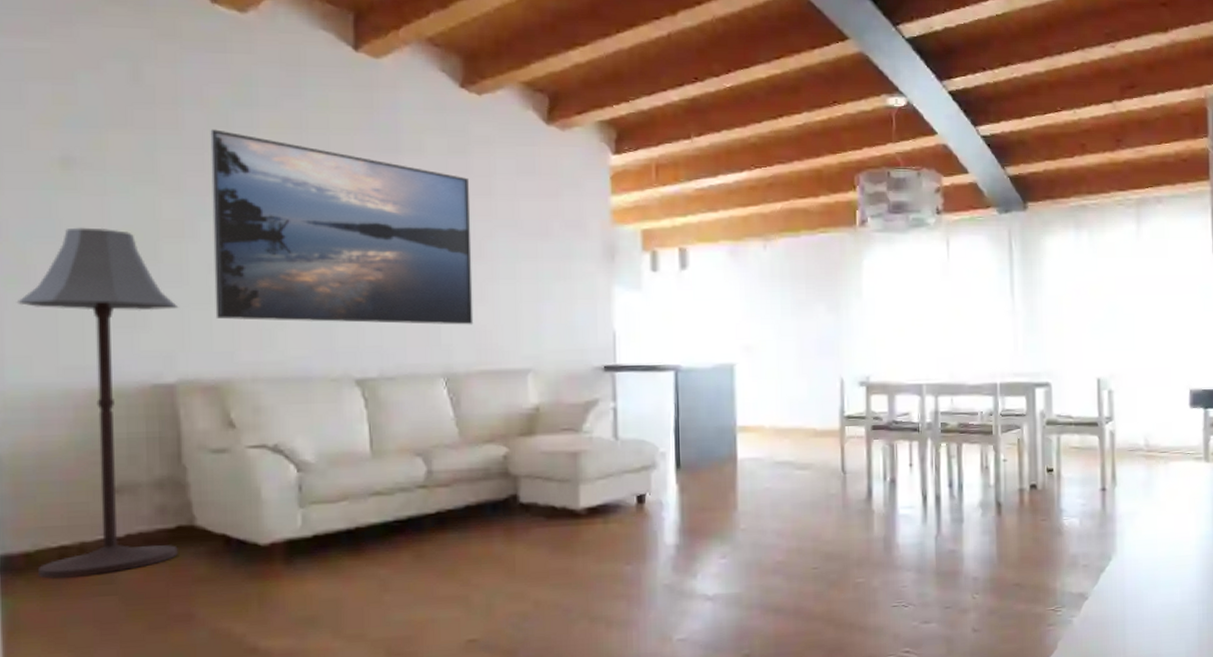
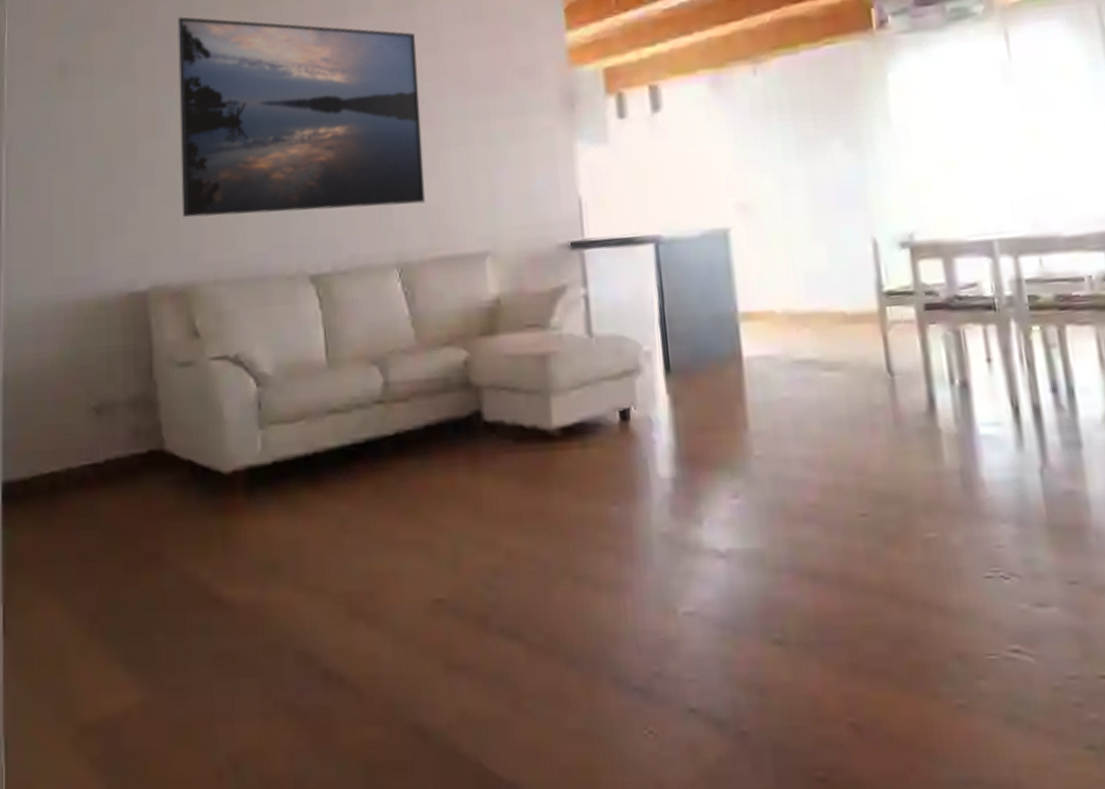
floor lamp: present [16,227,179,580] -> none [21,132,151,510]

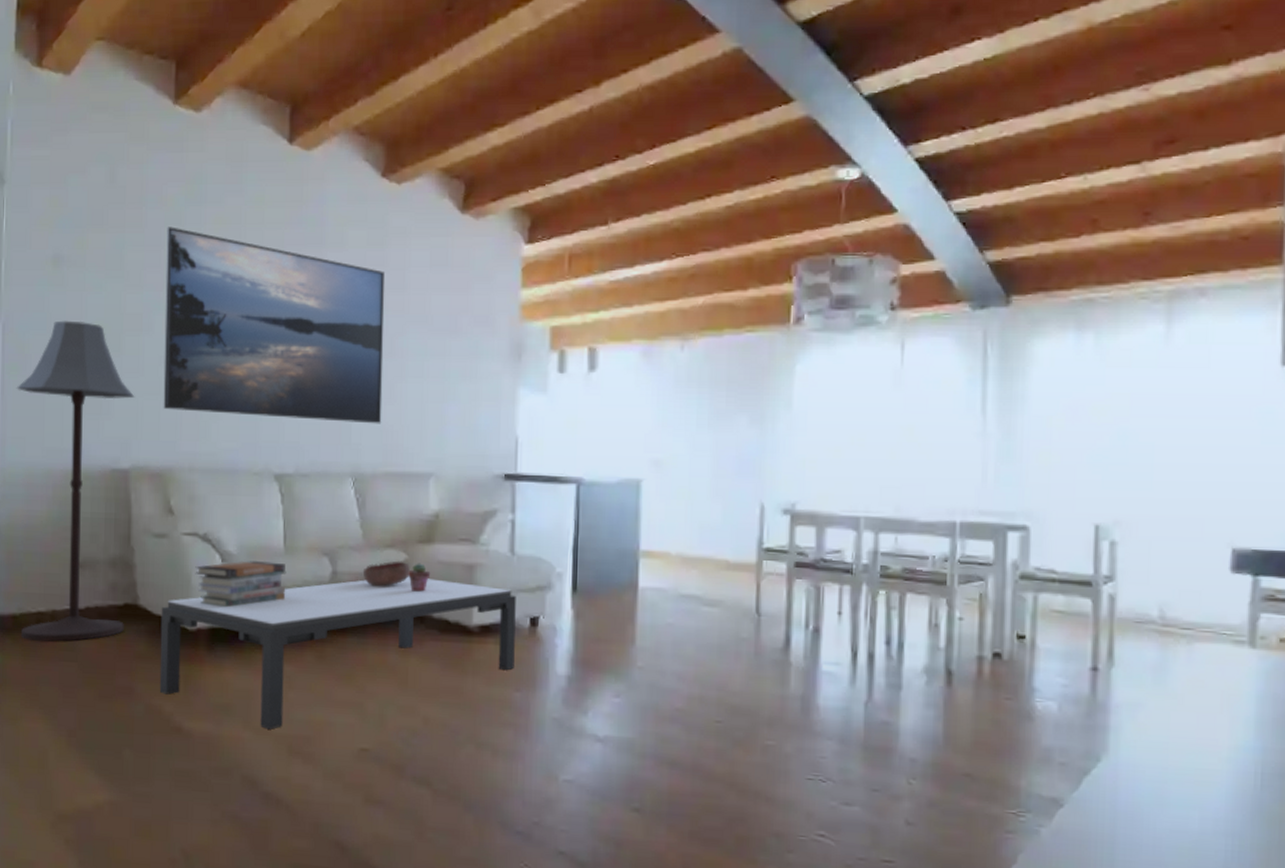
floor lamp: none [21,132,151,510] -> present [16,320,135,643]
coffee table: none [190,377,607,588] -> present [159,576,516,729]
book stack: none [227,379,333,442] -> present [195,561,286,608]
decorative bowl: none [418,360,474,394] -> present [362,561,411,586]
potted succulent: none [471,360,498,395] -> present [408,563,431,592]

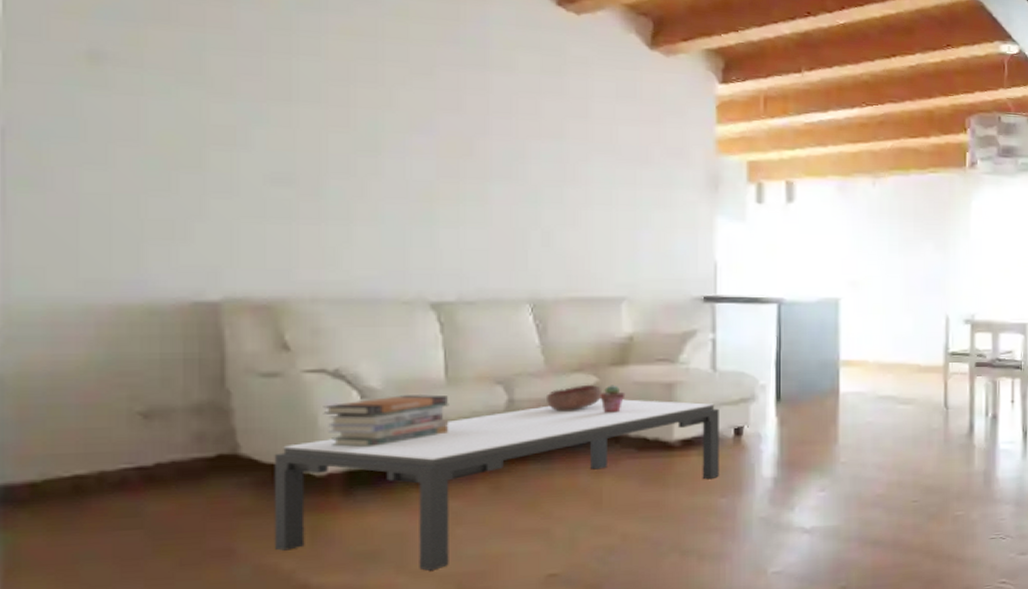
floor lamp: present [16,320,135,643] -> none [27,128,227,512]
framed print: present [163,226,386,424] -> none [270,31,565,250]

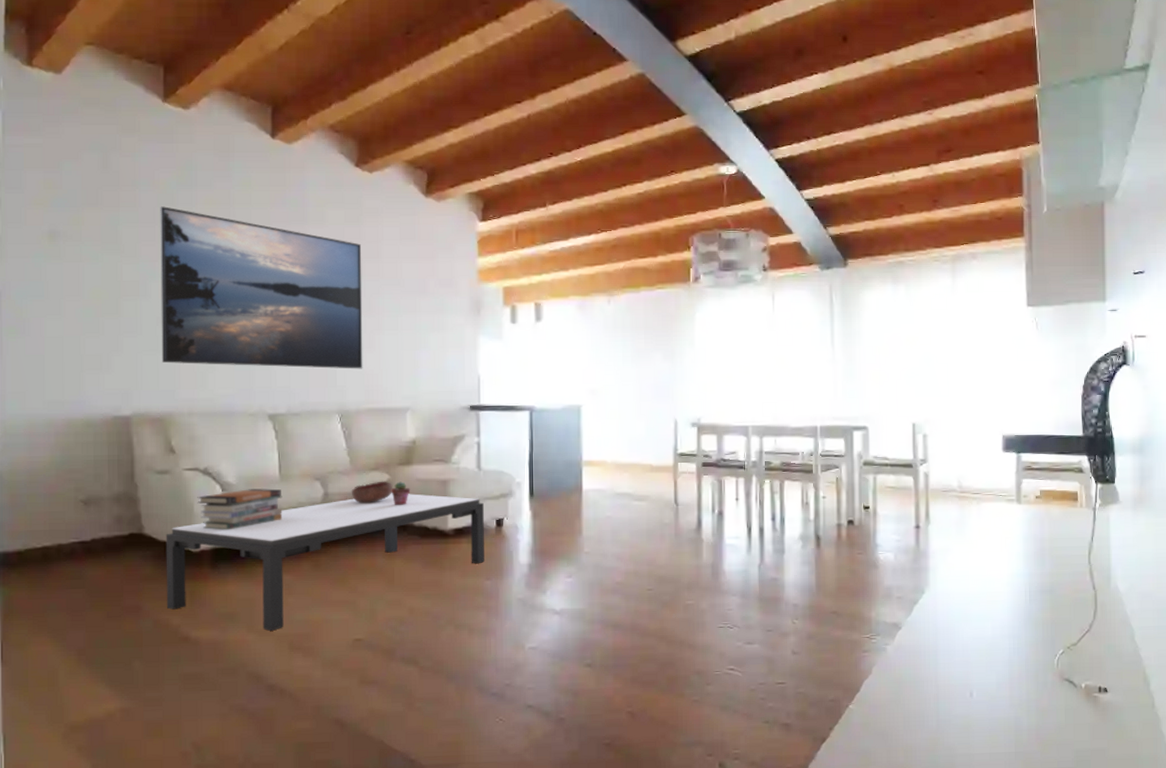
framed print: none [270,31,565,250] -> present [160,206,363,369]

